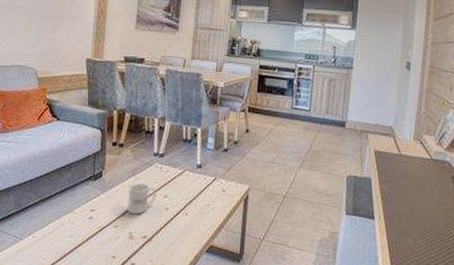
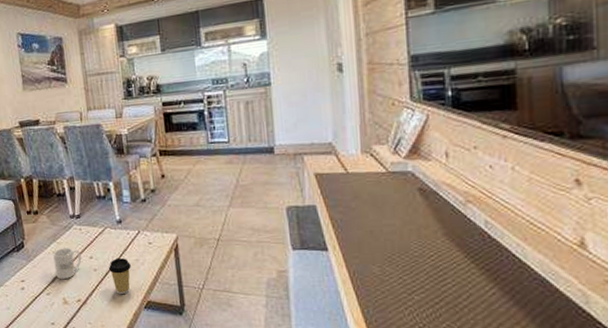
coffee cup: none [180,200,202,237] -> present [109,257,131,295]

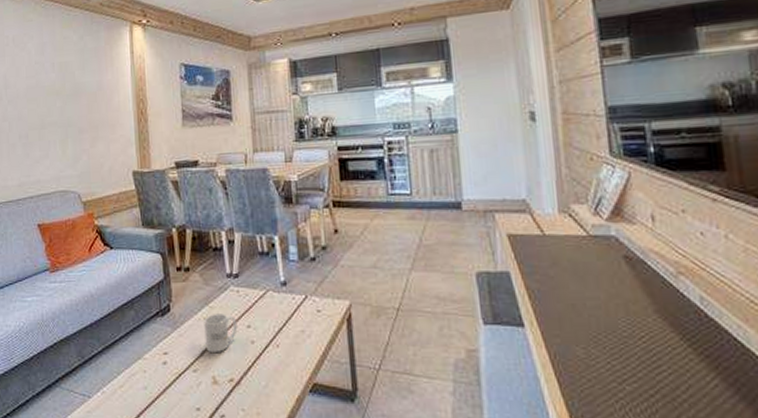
coffee cup: present [109,257,131,295] -> none [269,327,295,375]

